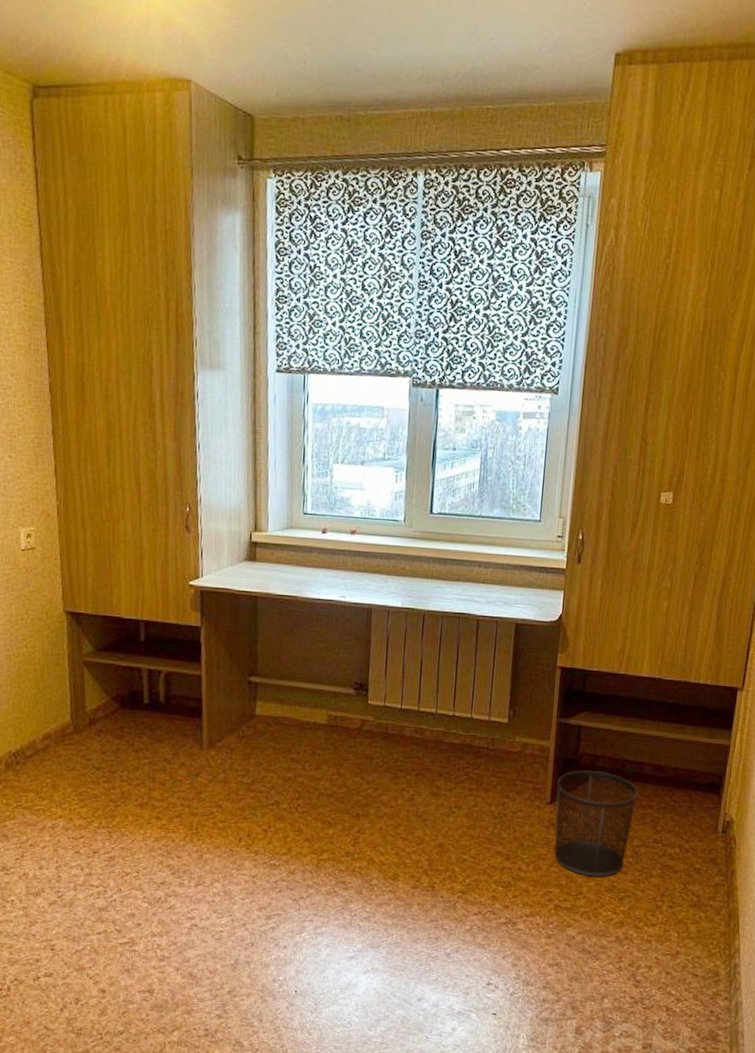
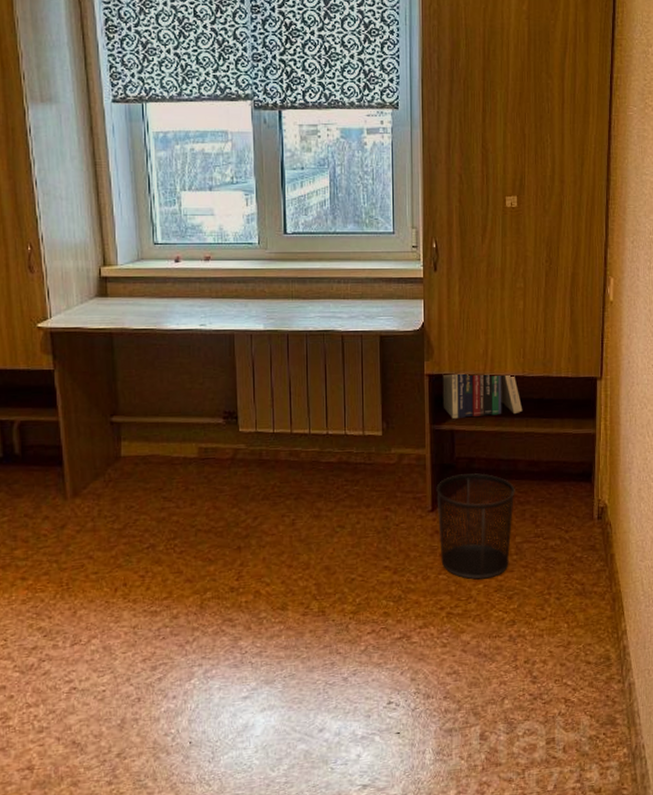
books: none [572,667,655,716] -> present [442,373,523,418]

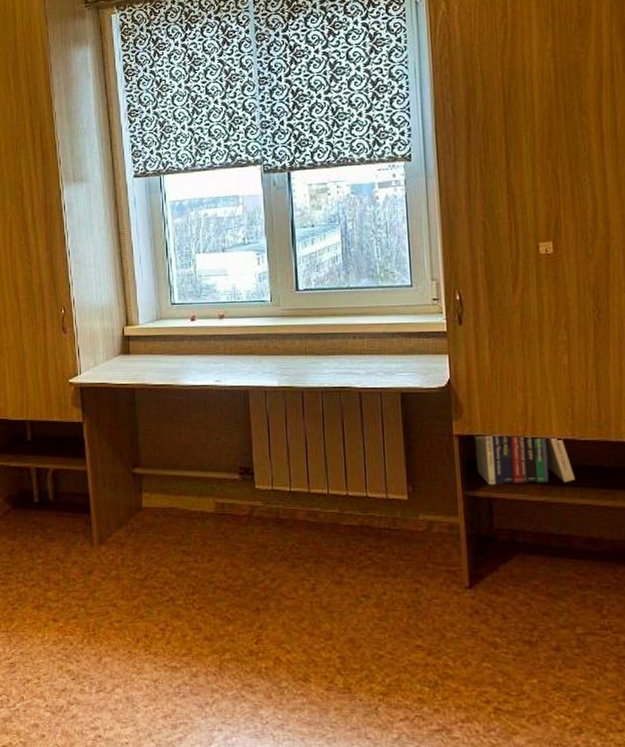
waste bin: present [436,473,515,580] -> none [473,548,572,674]

